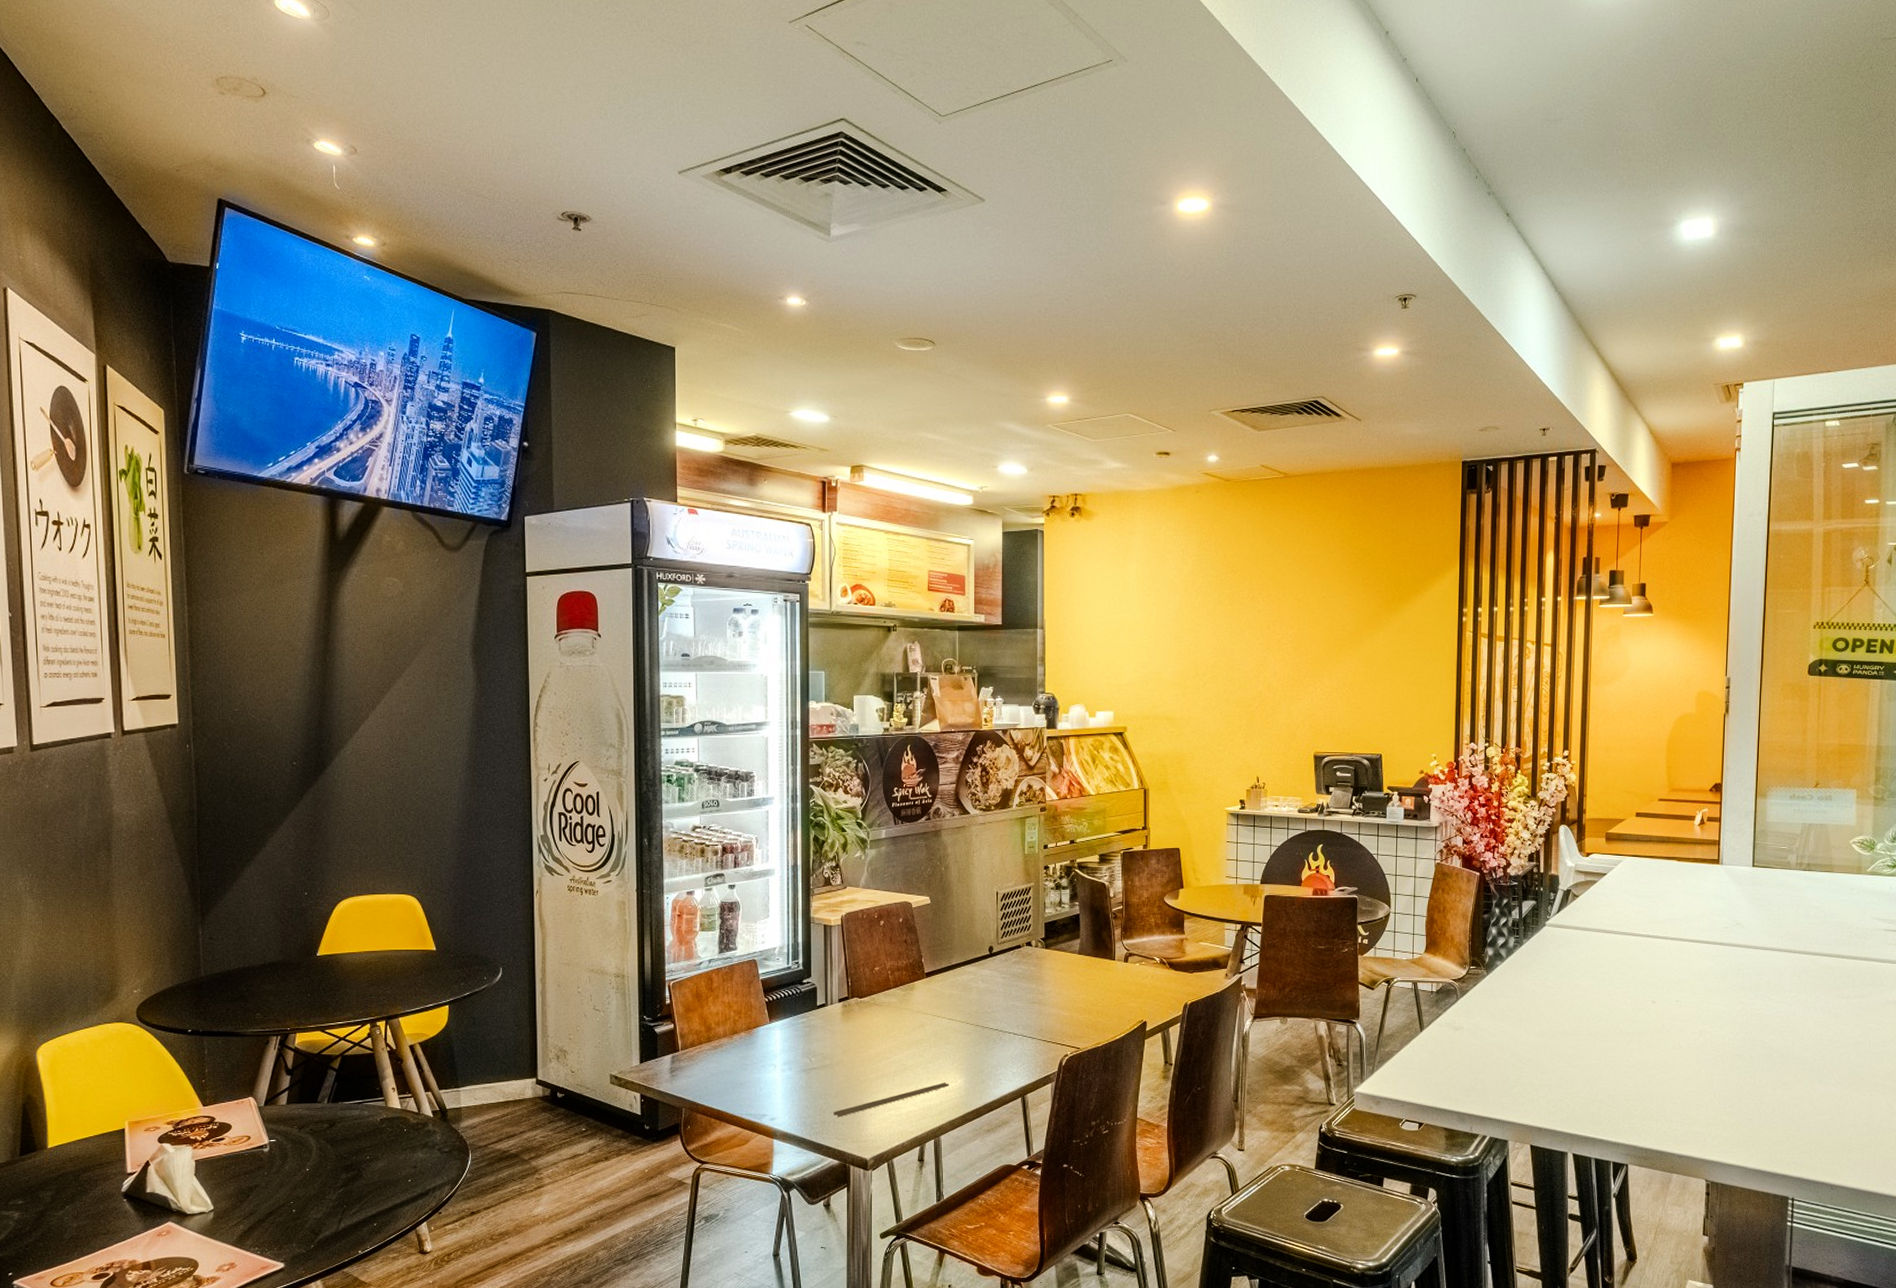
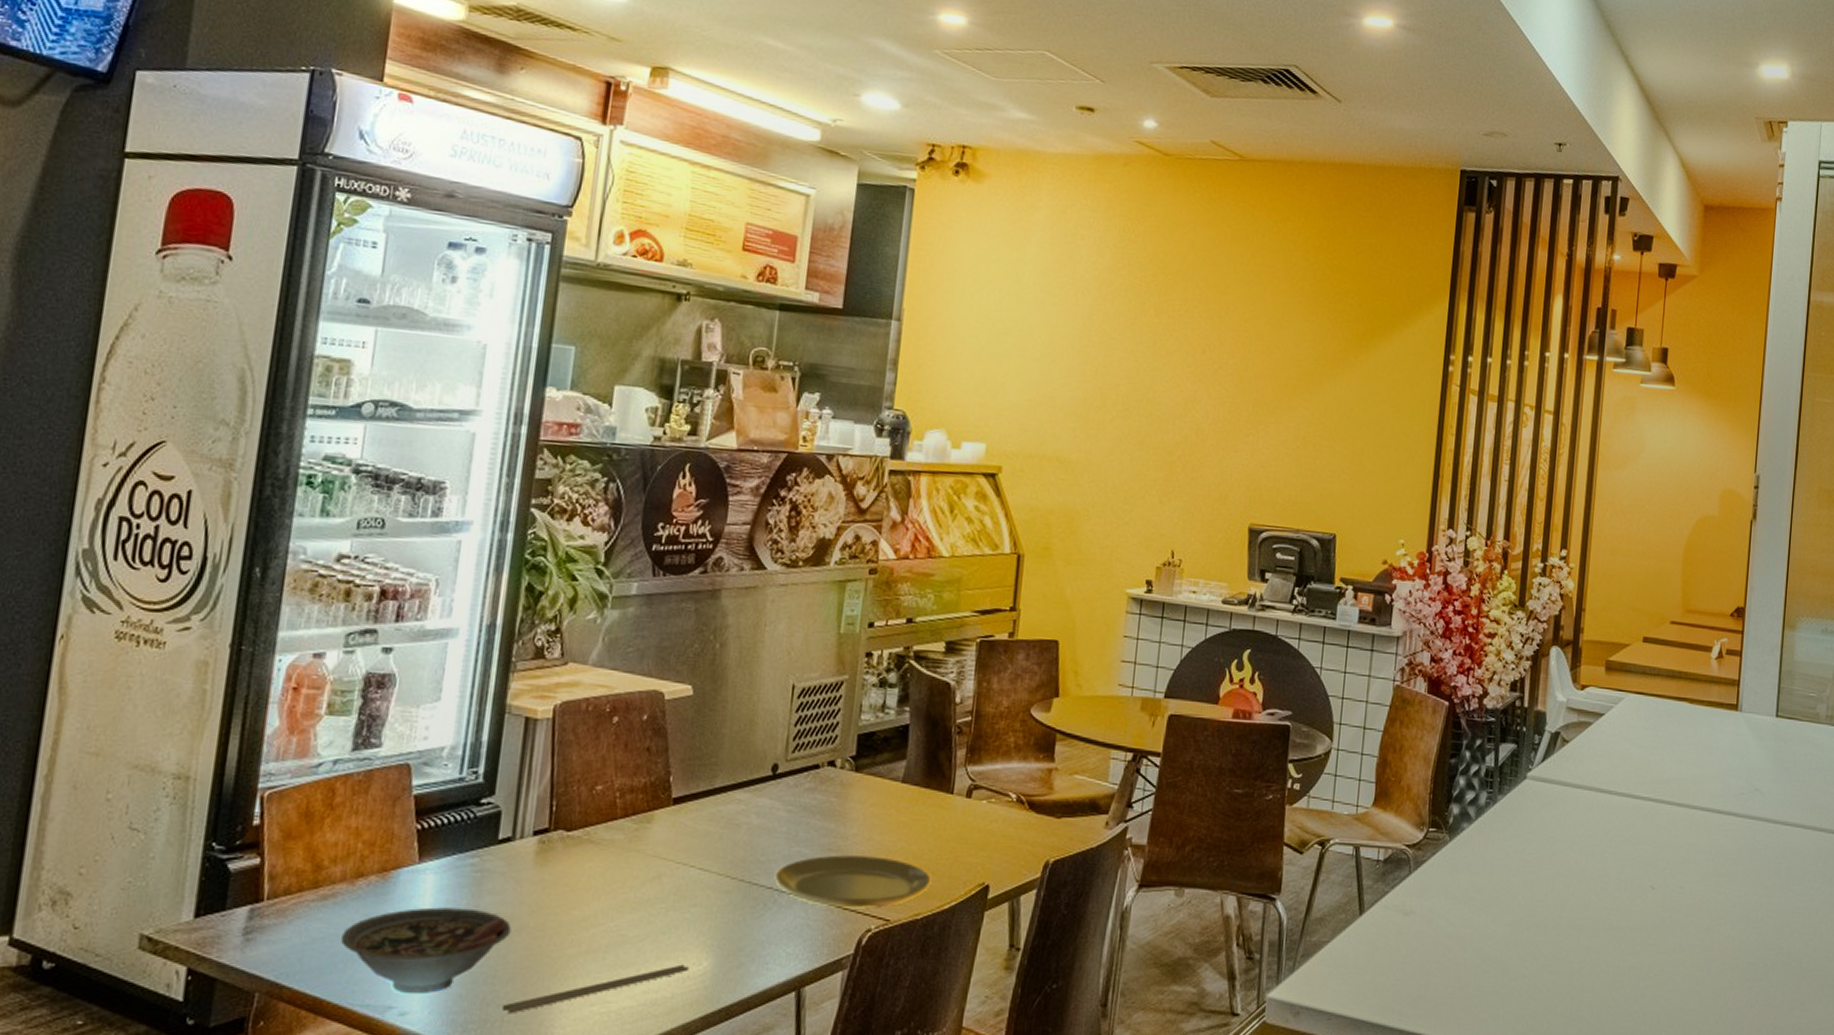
soup bowl: none [729,1051,833,1107] -> present [341,907,512,995]
plate: none [1000,1005,1105,1040] -> present [776,855,930,907]

